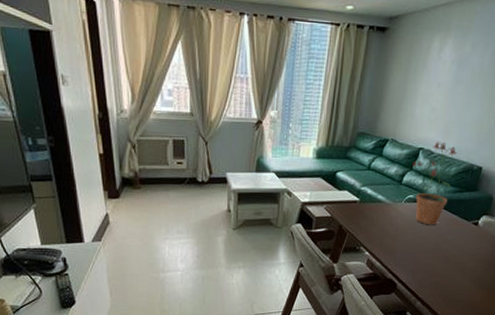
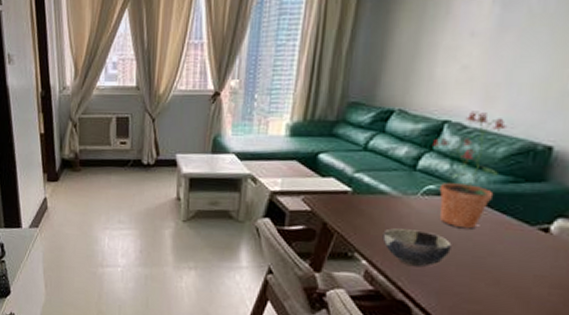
bowl: none [379,227,422,254] -> present [382,228,452,268]

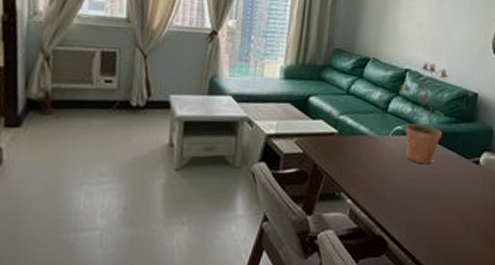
bowl: present [382,228,452,268] -> none [363,167,415,202]

